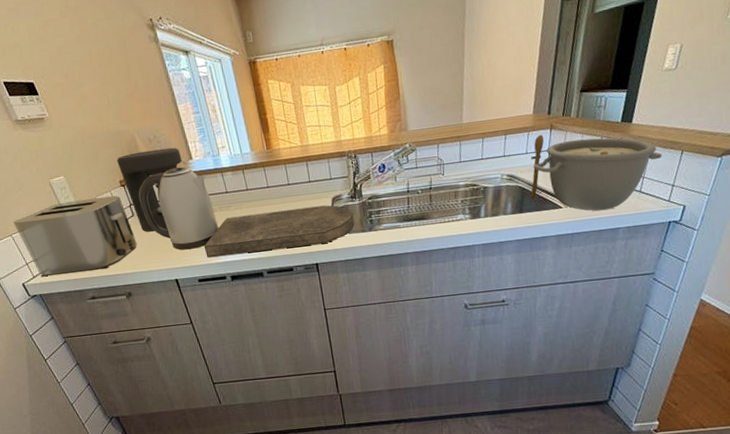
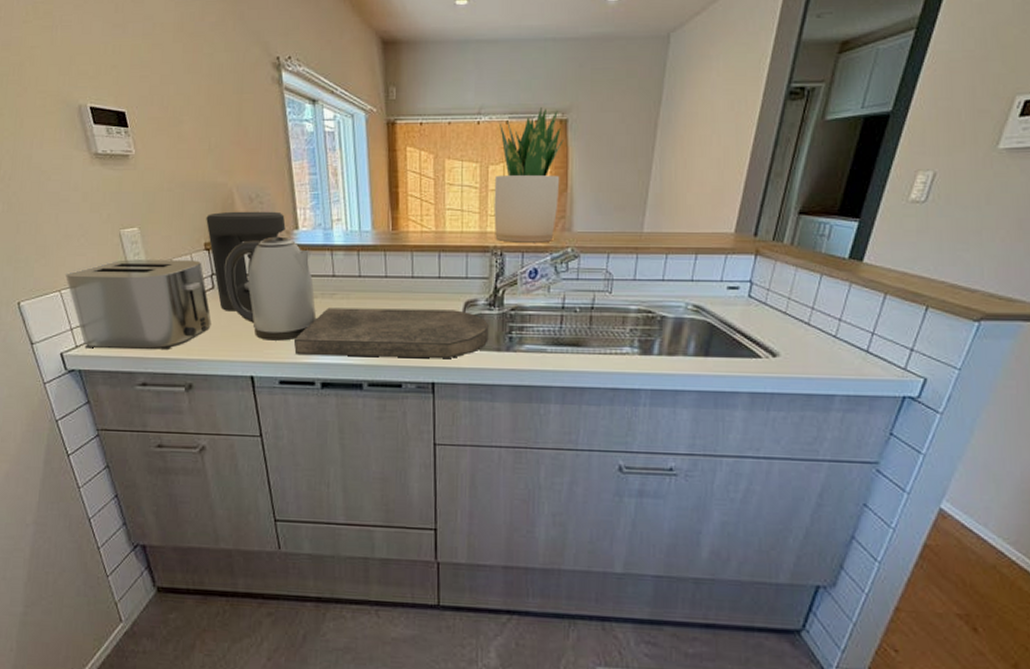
planter: none [339,33,395,146] -> present [494,108,565,243]
cooking pot: present [531,134,663,212] -> none [722,260,901,369]

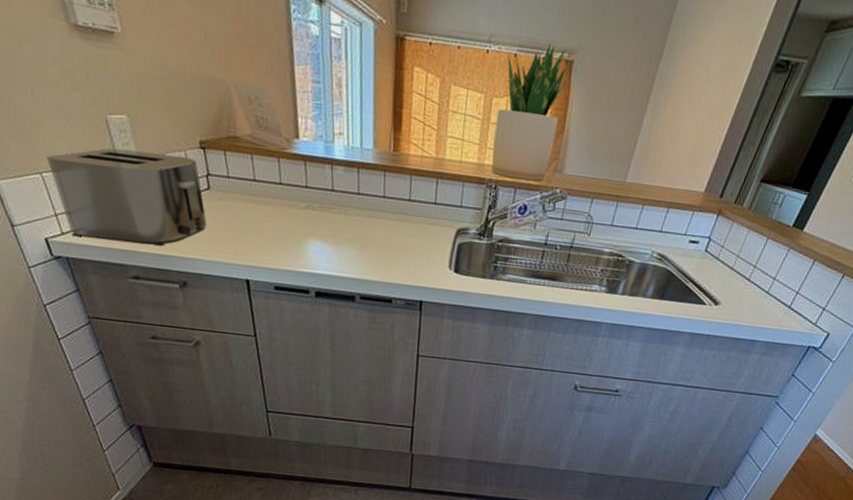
coffee maker: present [206,211,286,313] -> none [201,110,286,217]
kettle: present [224,236,317,341] -> none [220,142,314,249]
cutting board: present [293,307,489,359] -> none [290,221,477,281]

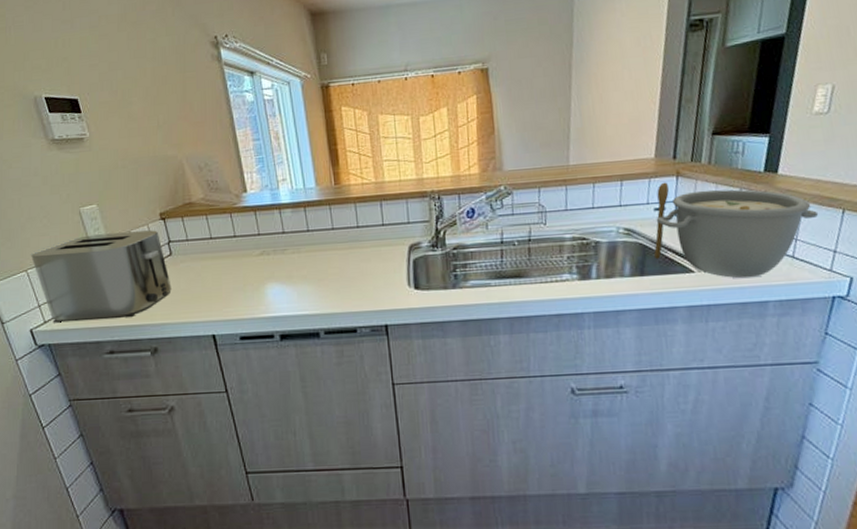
planter: present [491,44,568,181] -> none [426,60,488,186]
cooking pot: none [677,217,823,319] -> present [654,182,819,279]

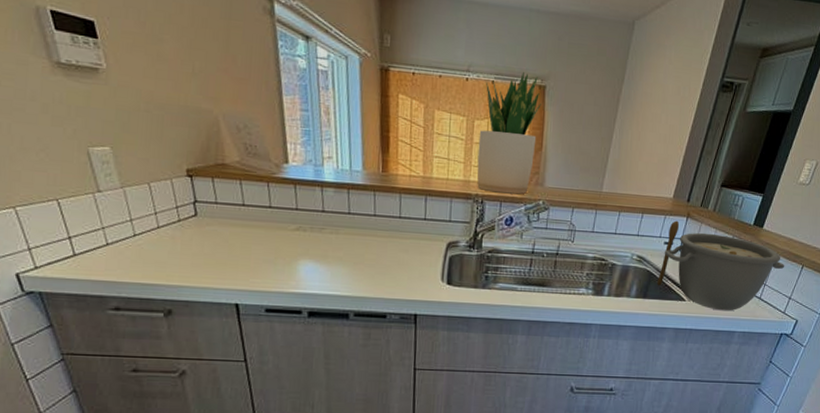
toaster: present [30,230,172,323] -> none [20,179,194,276]
planter: none [426,60,488,186] -> present [476,72,543,195]

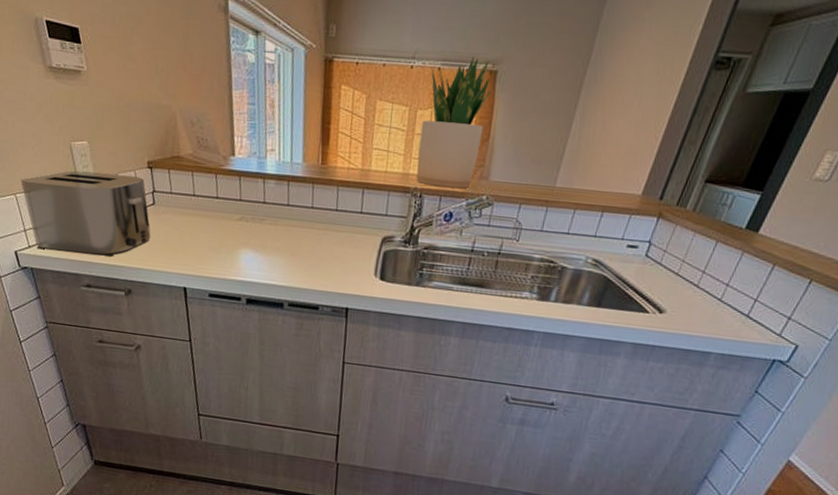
toaster: none [20,179,194,276] -> present [20,170,151,258]
cooking pot: present [657,220,785,311] -> none [615,221,786,329]

